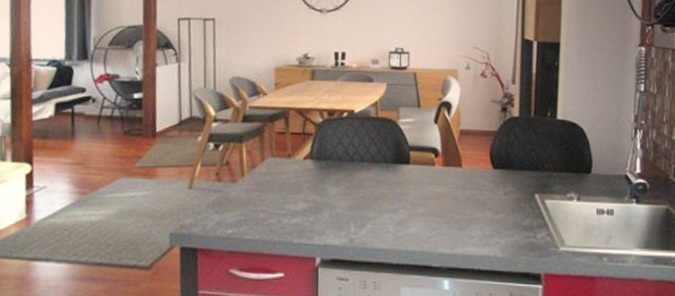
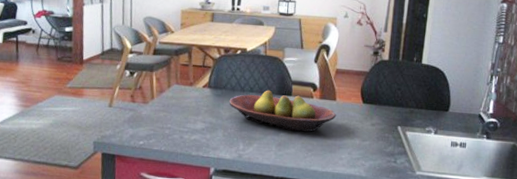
fruit bowl: none [336,158,464,207] -> present [229,90,337,132]

